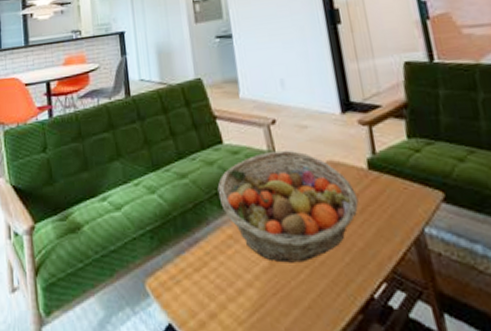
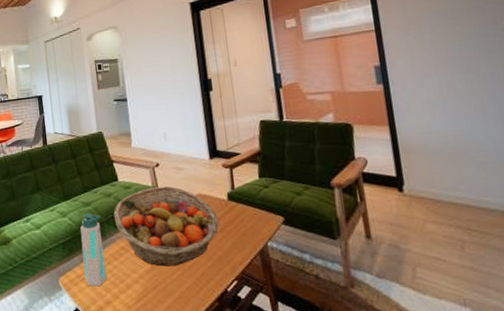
water bottle: none [174,188,210,293] -> present [80,213,107,287]

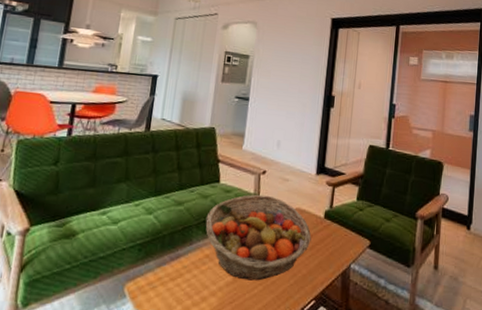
water bottle: present [80,213,107,287] -> none [156,214,192,297]

